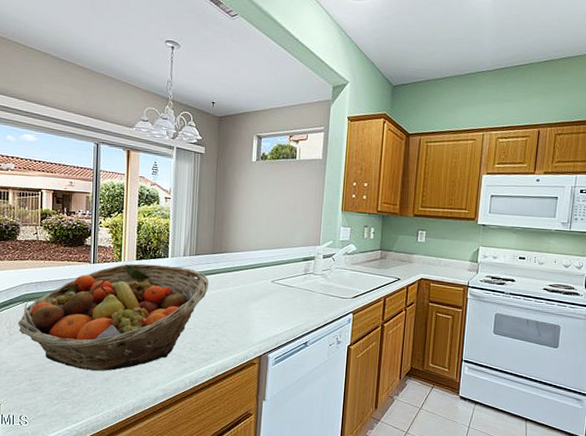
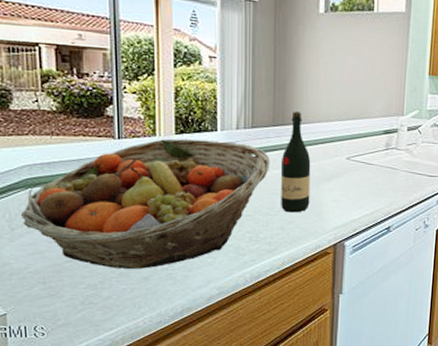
wine bottle: none [216,242,242,328] -> present [280,111,311,213]

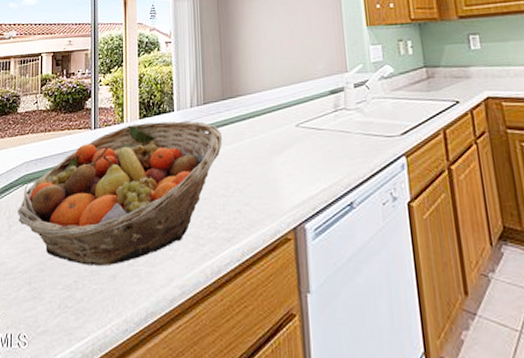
wine bottle: present [280,111,311,213] -> none [232,82,264,193]

